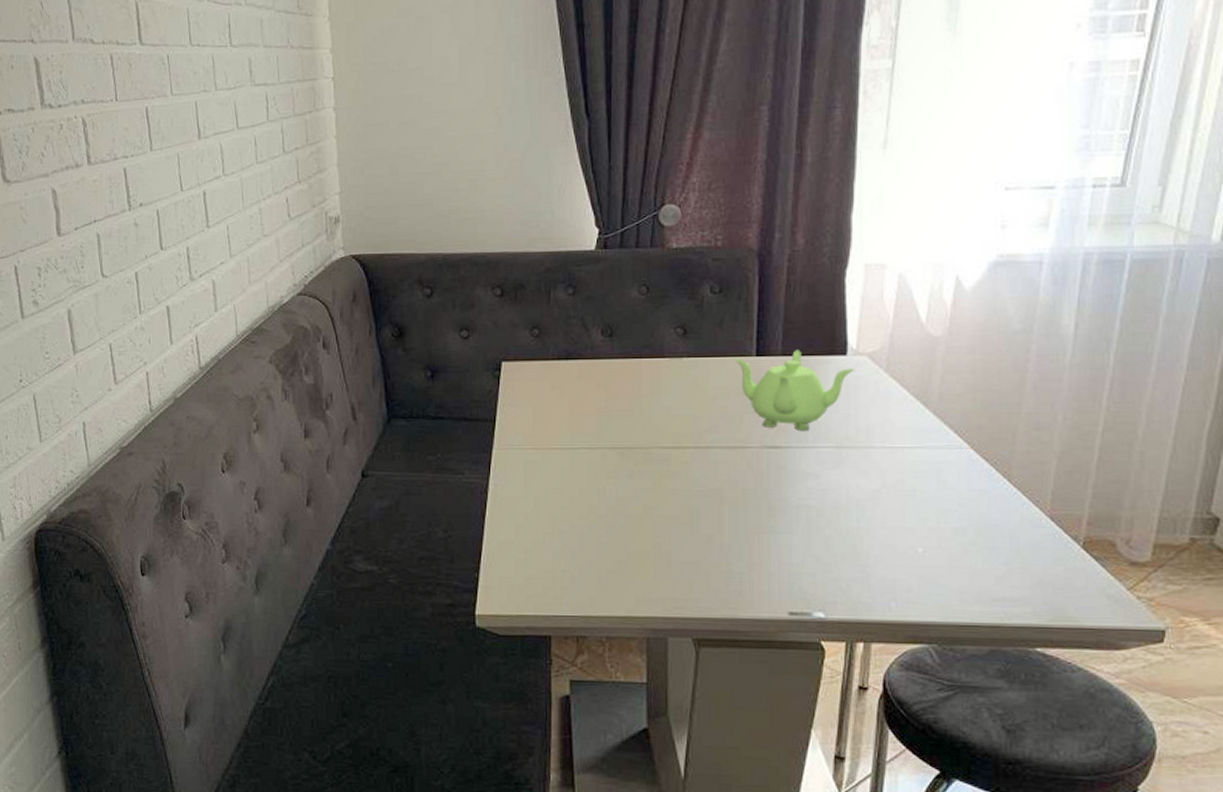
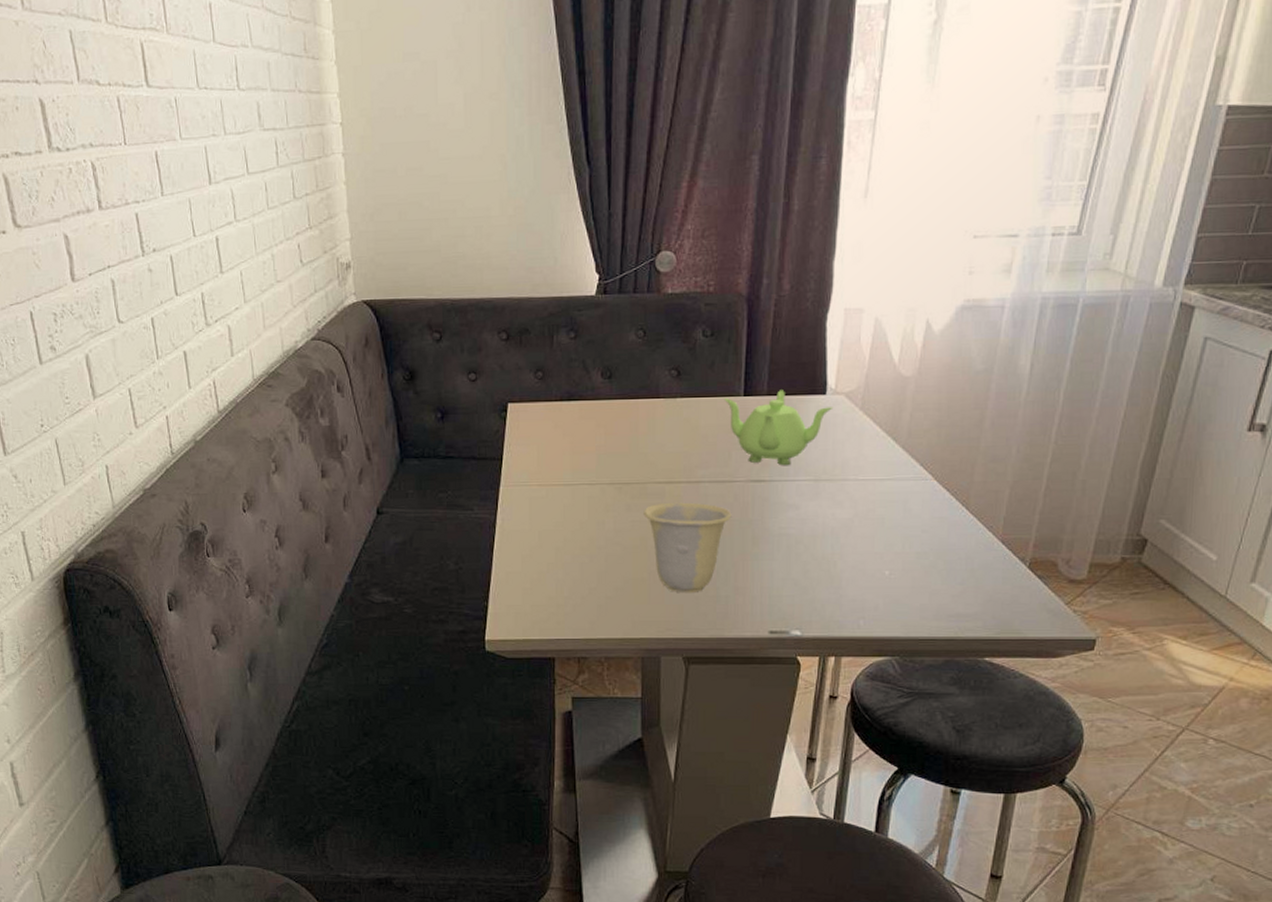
cup: none [648,469,745,569] -> present [644,502,732,594]

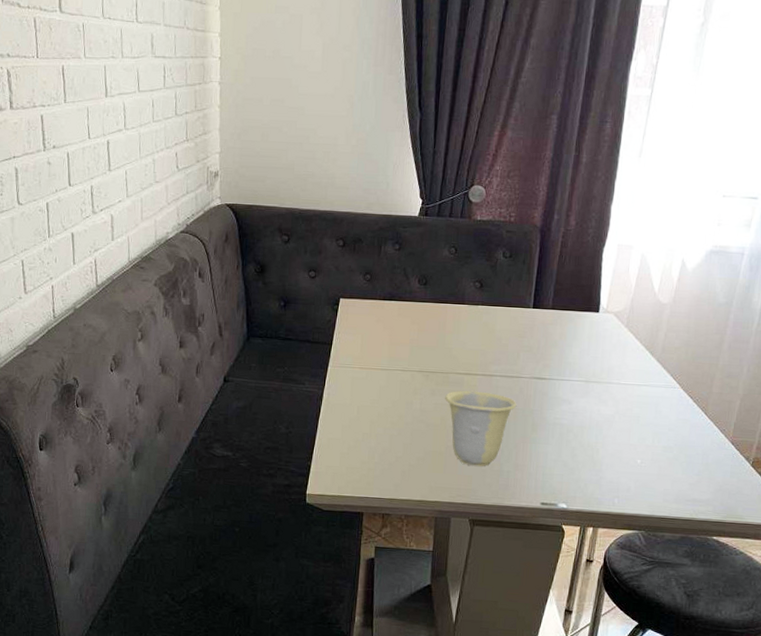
teapot: present [724,390,834,465] -> none [517,306,604,367]

